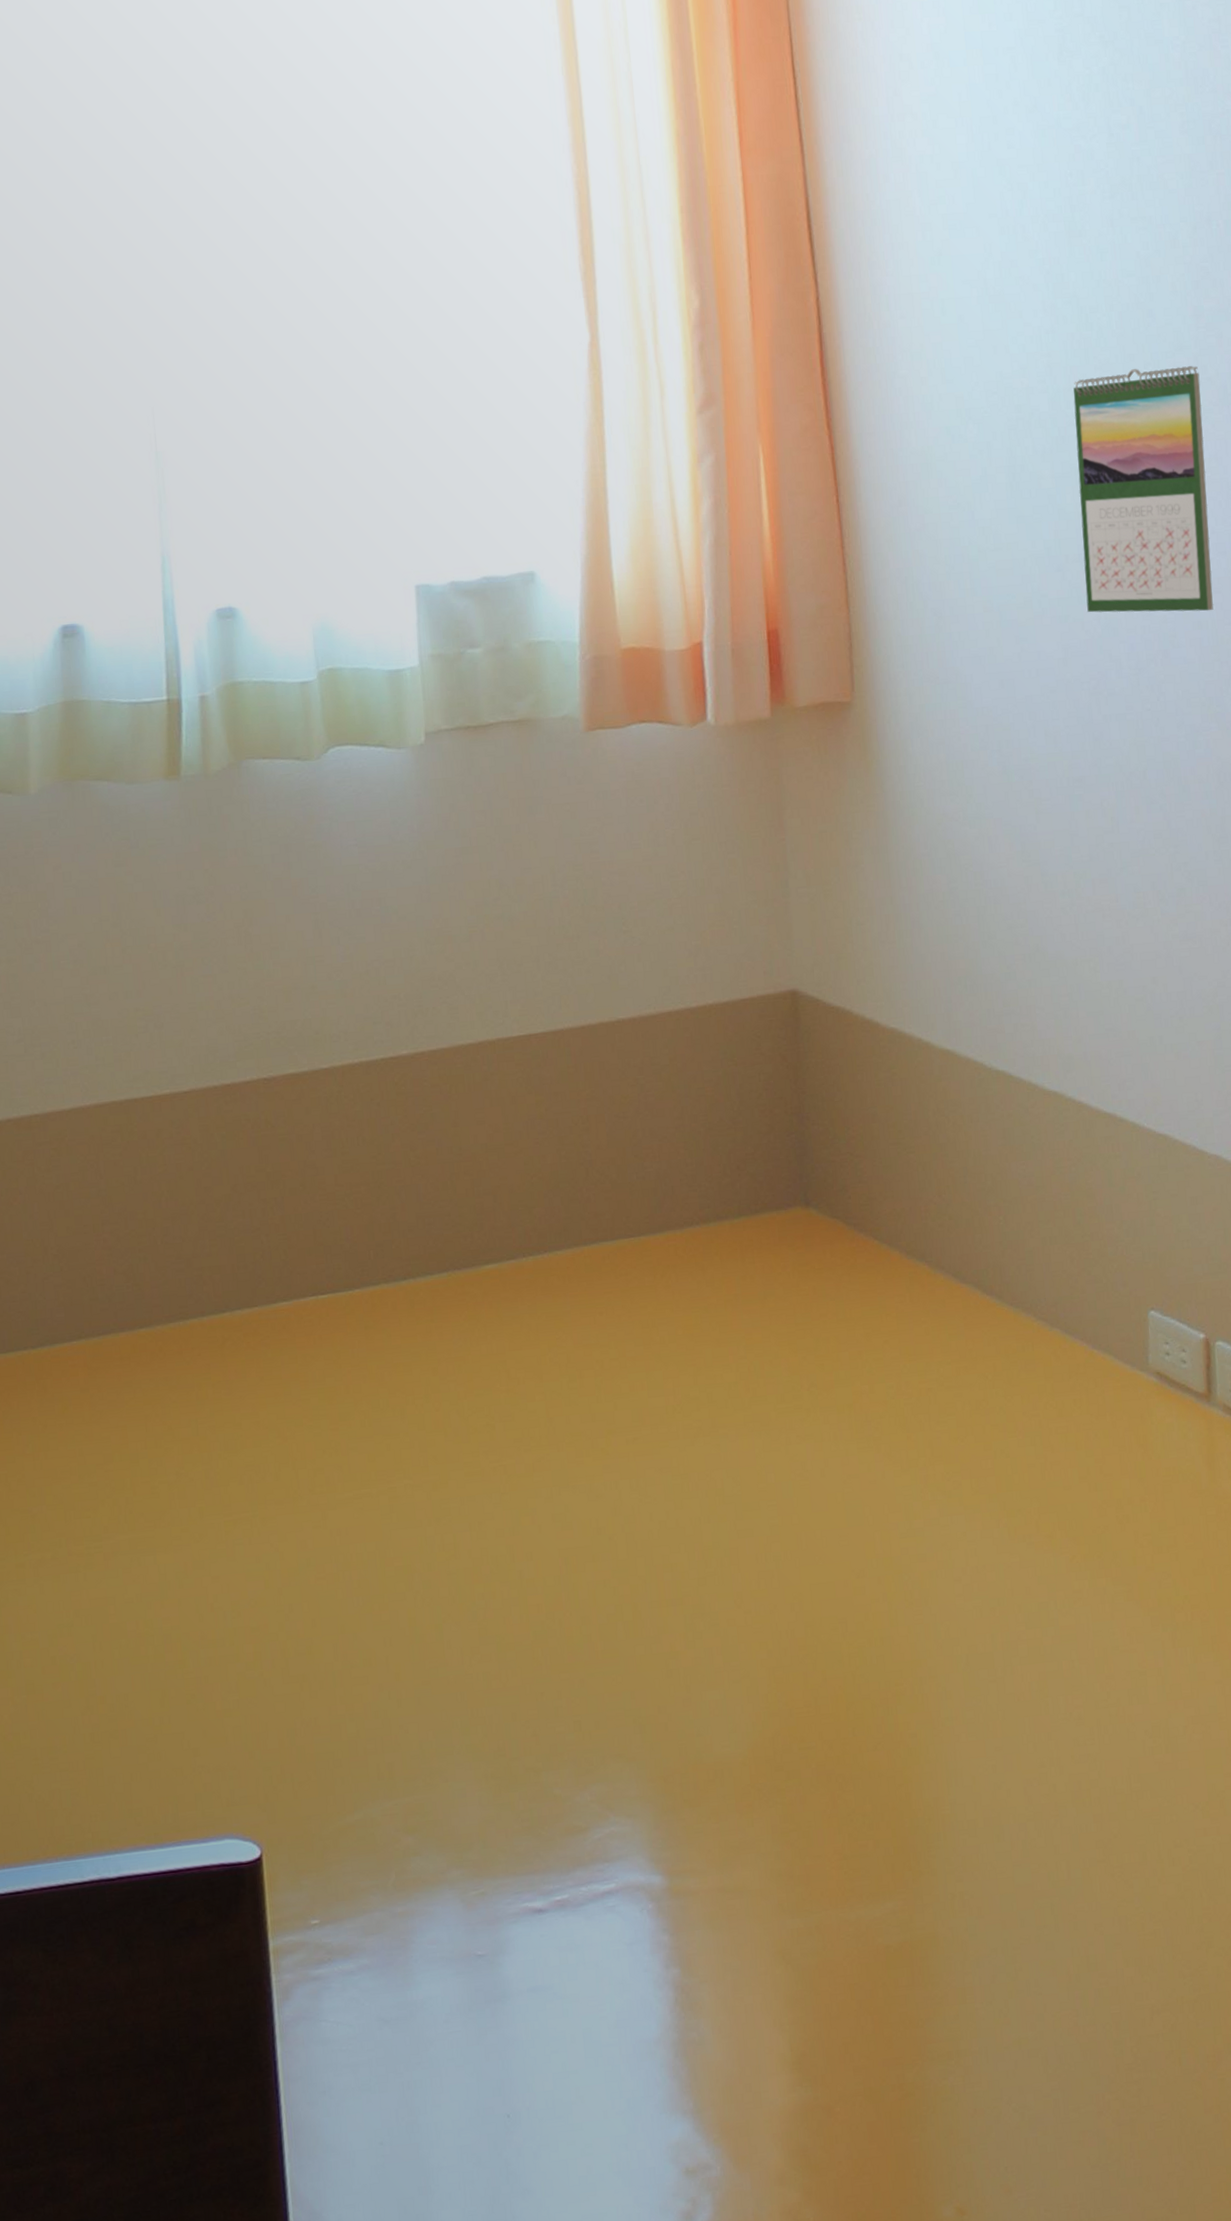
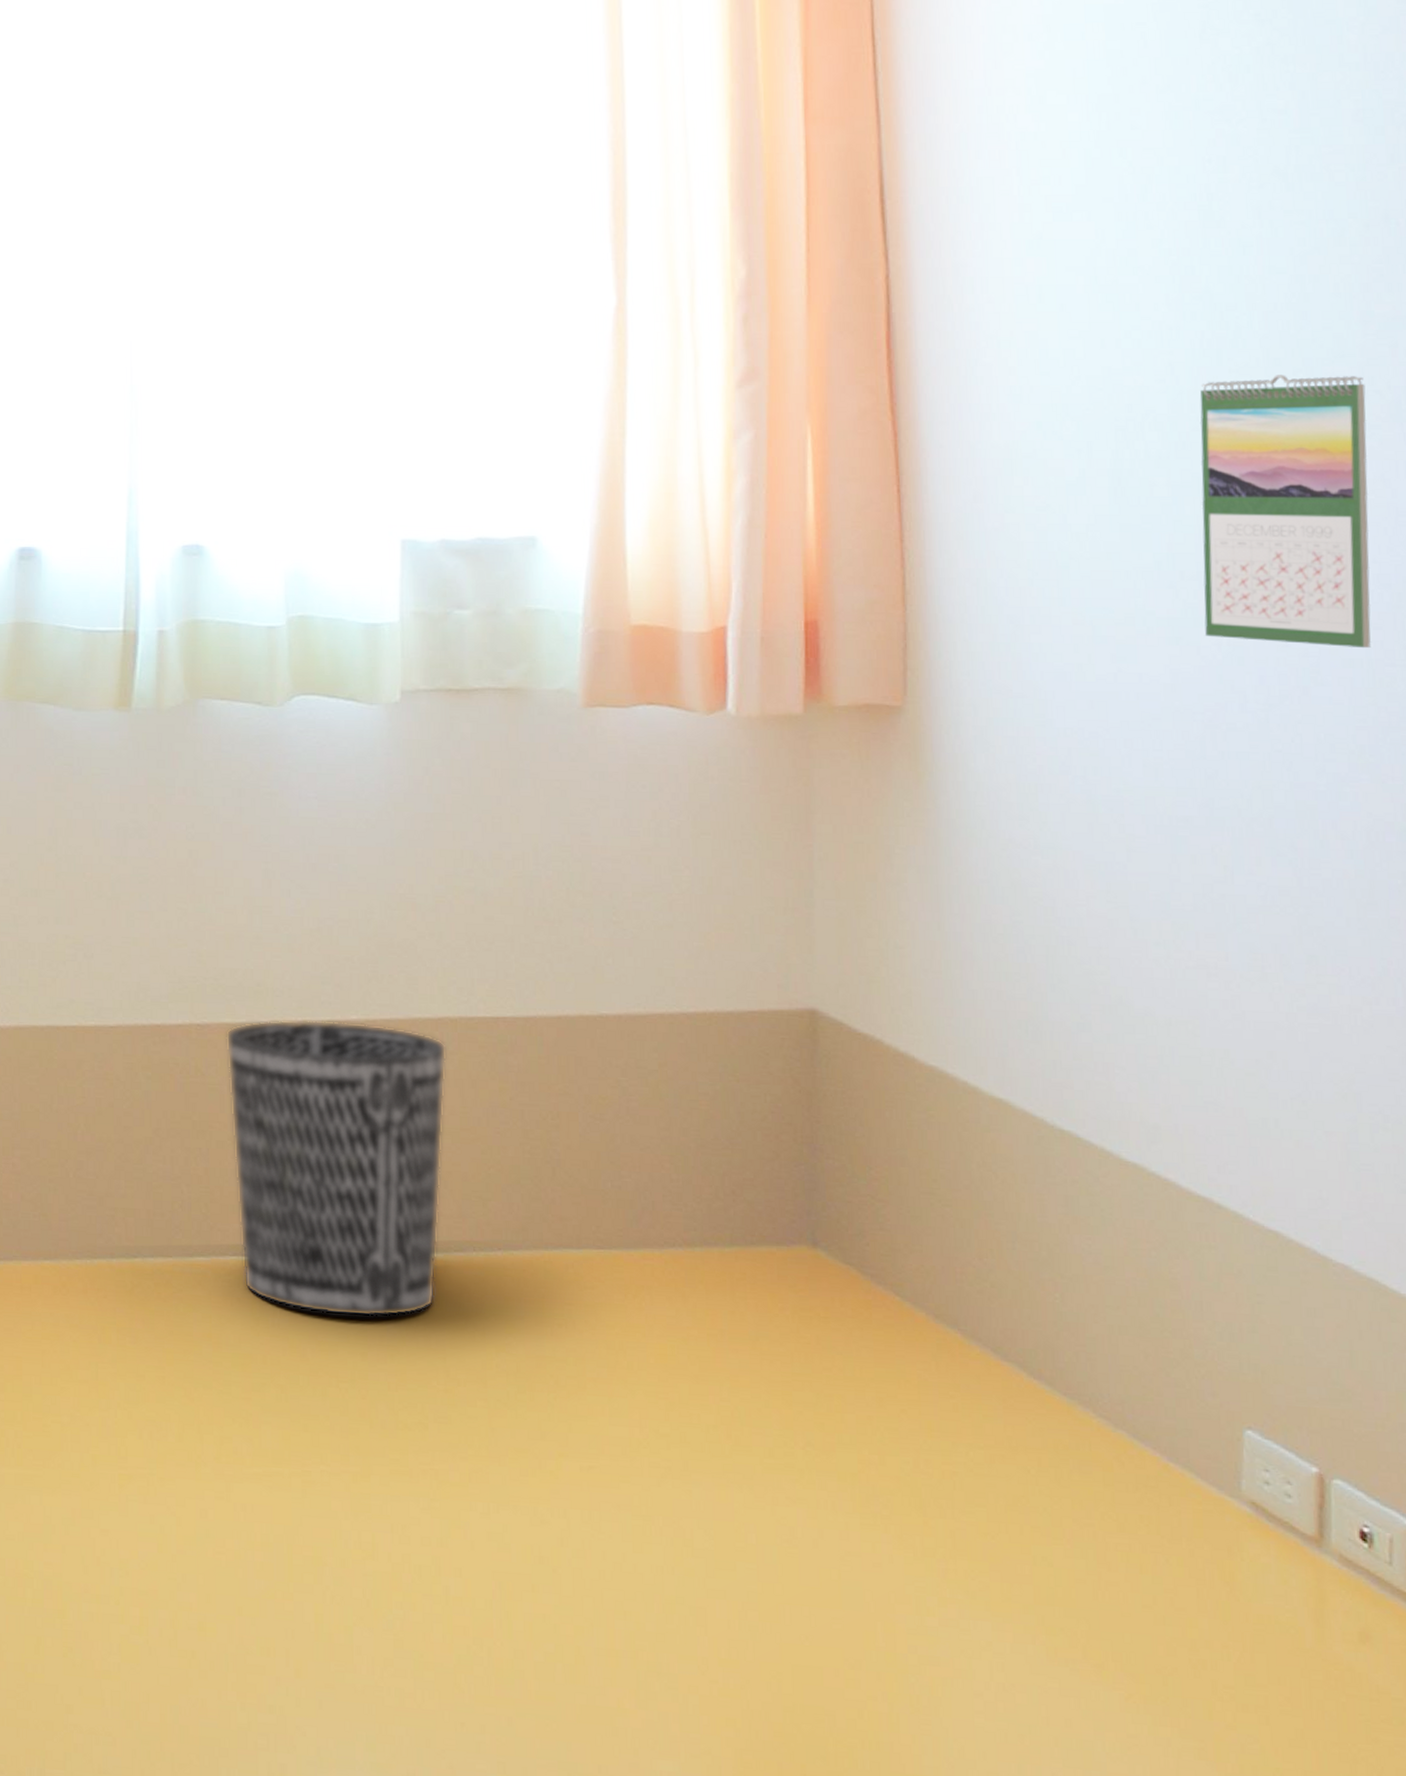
wastebasket: none [291,1056,494,1338] -> present [226,1021,447,1317]

